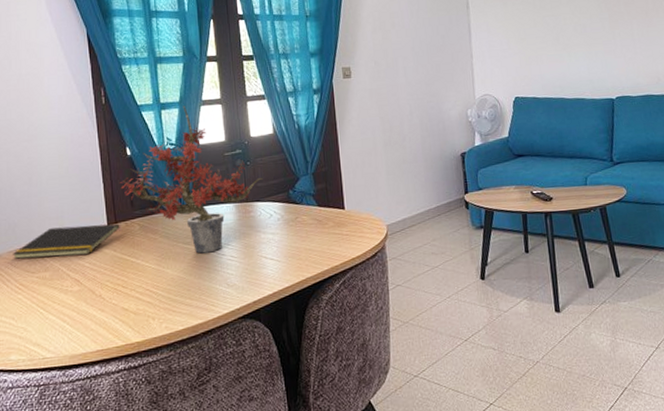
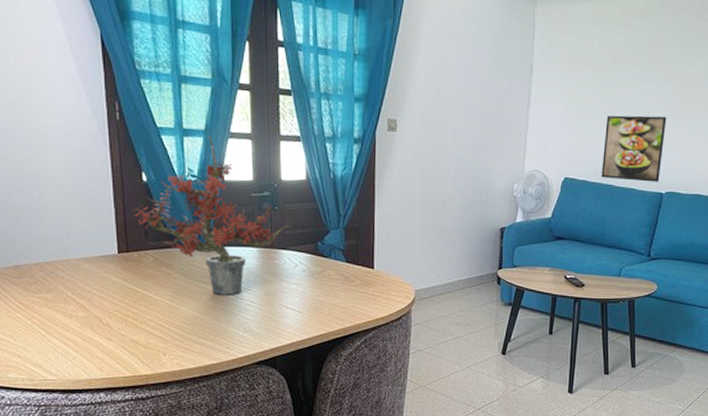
notepad: present [12,223,120,259] -> none [10,248,132,281]
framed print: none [545,27,608,93] -> present [601,115,667,182]

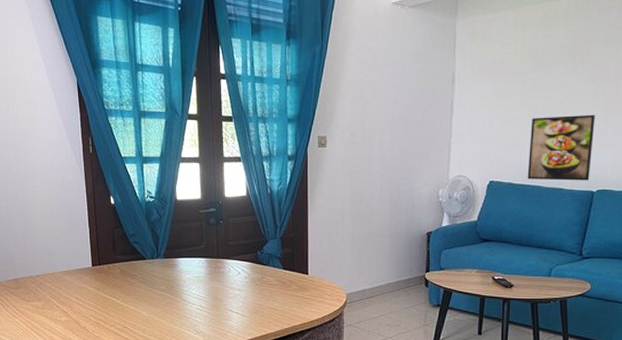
potted plant: present [134,135,291,295] -> none [104,161,234,301]

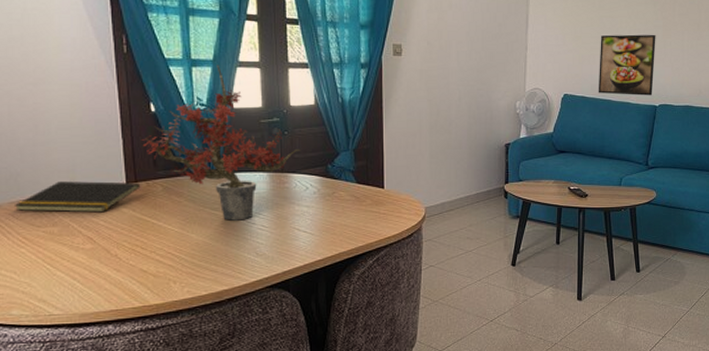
notepad: none [10,264,103,291] -> present [13,181,141,213]
potted plant: none [104,161,234,301] -> present [142,64,301,221]

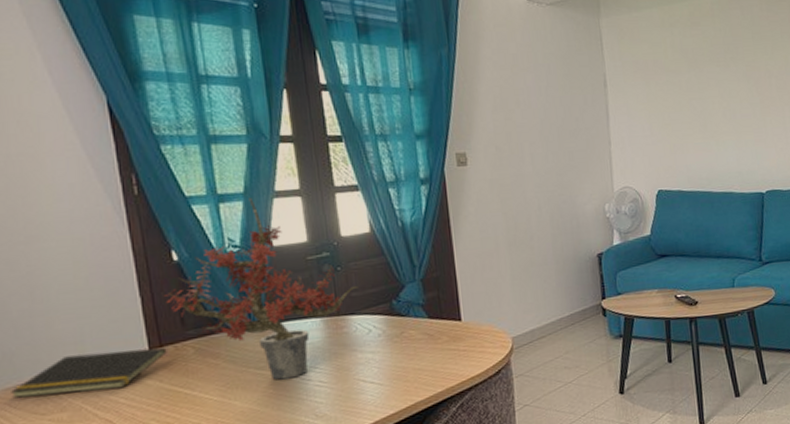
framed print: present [598,34,656,96] -> none [692,113,758,185]

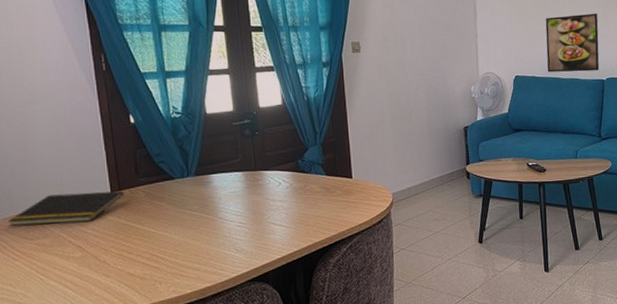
potted plant: present [165,197,359,380] -> none [124,74,272,220]
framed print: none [692,113,758,185] -> present [545,13,600,72]

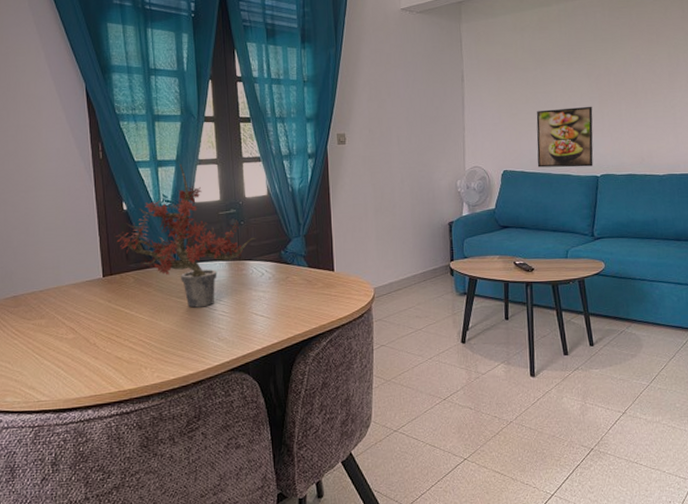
notepad: present [7,191,124,226] -> none [8,276,115,306]
potted plant: none [124,74,272,220] -> present [116,164,256,308]

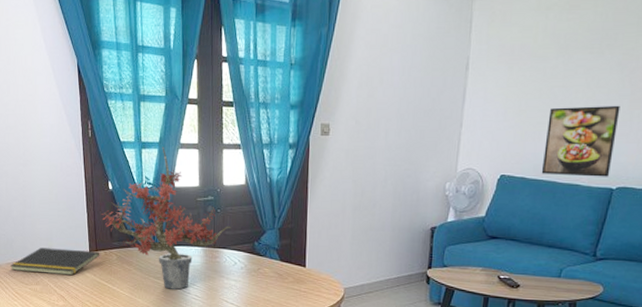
notepad: none [8,276,115,306] -> present [9,248,100,276]

